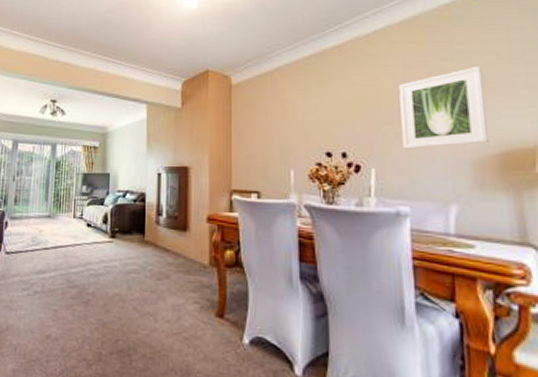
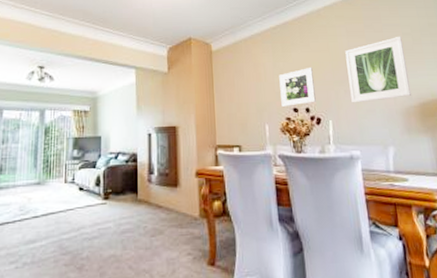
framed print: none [310,105,356,150] -> present [279,68,316,107]

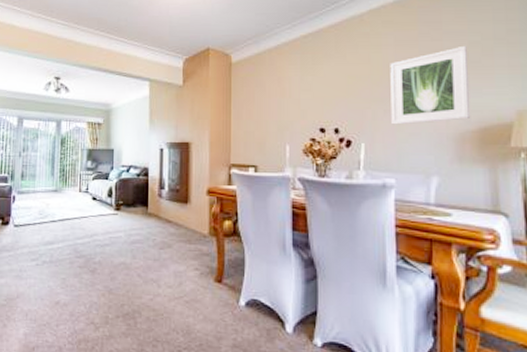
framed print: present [279,68,316,107] -> none [306,83,348,126]

